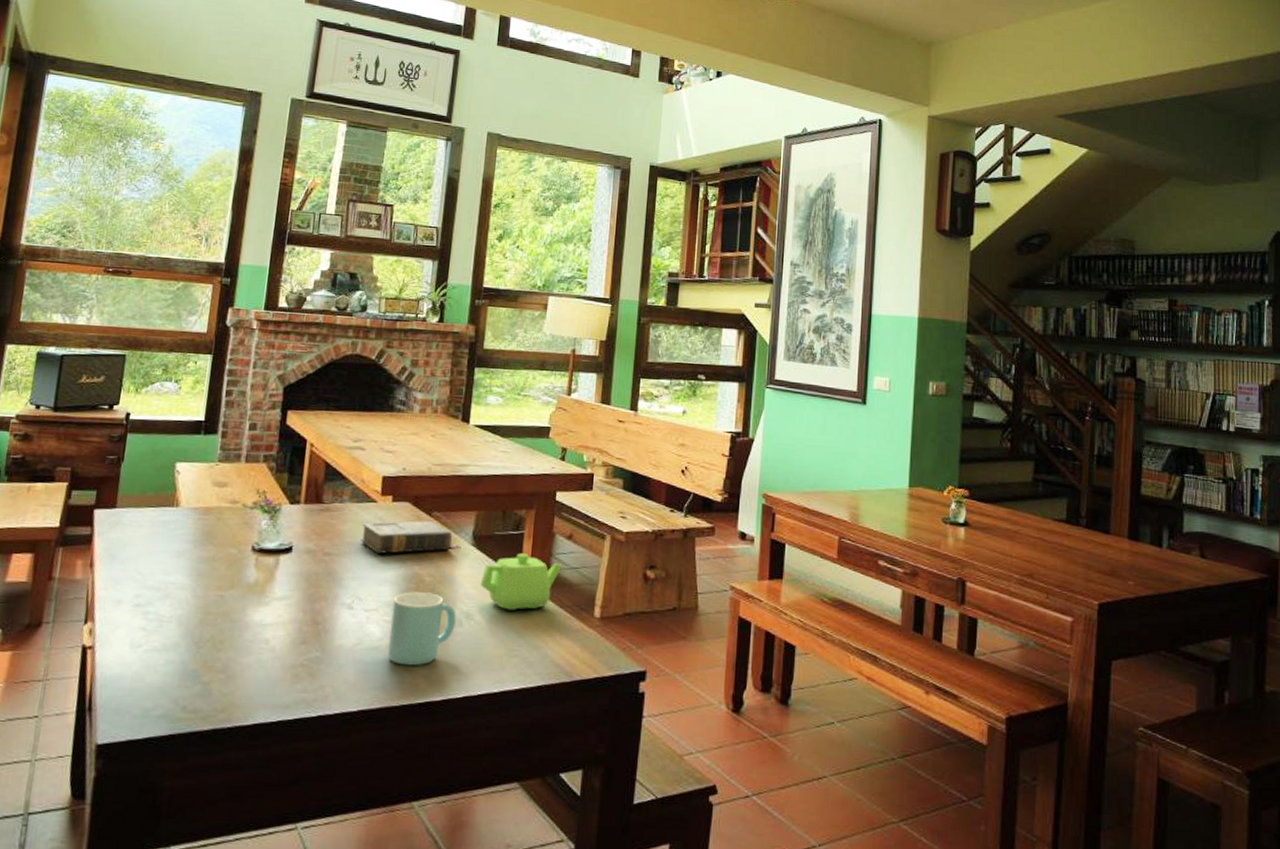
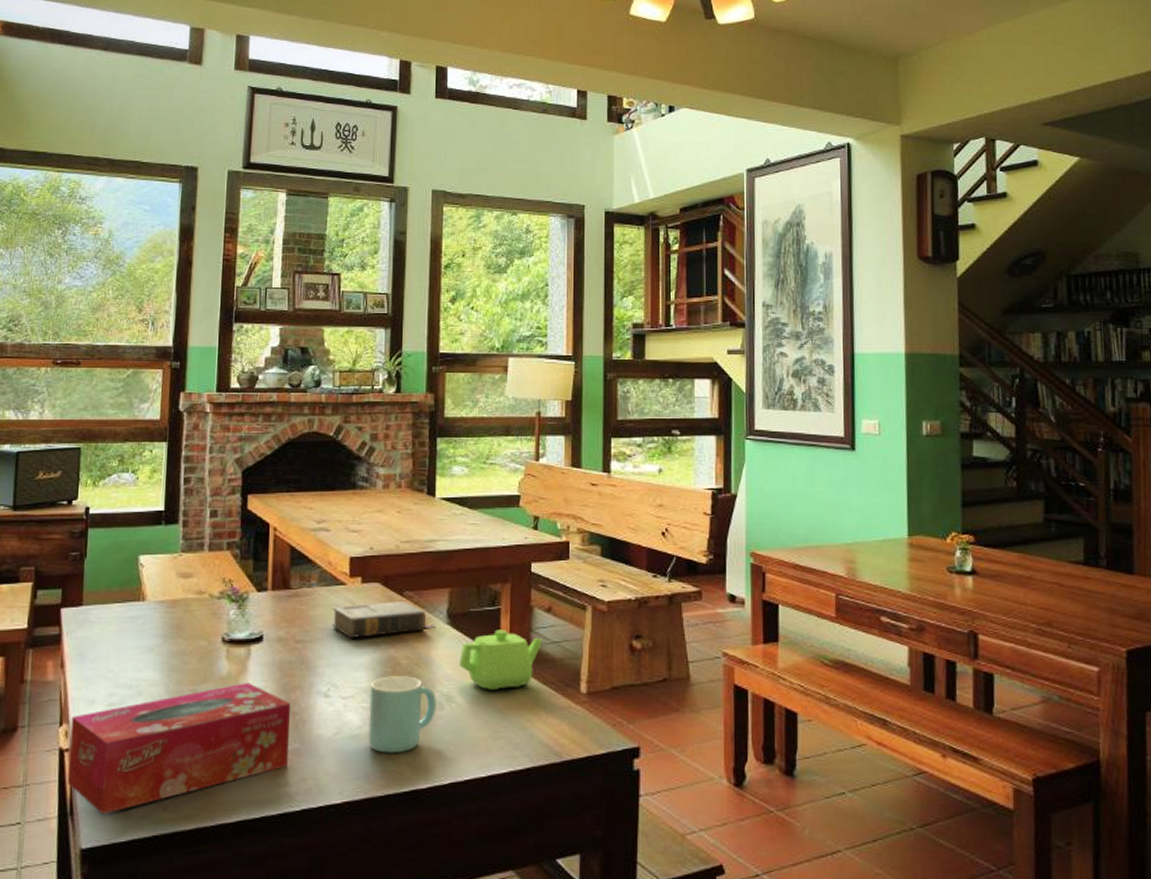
tissue box: none [87,591,316,711] -> present [67,683,291,814]

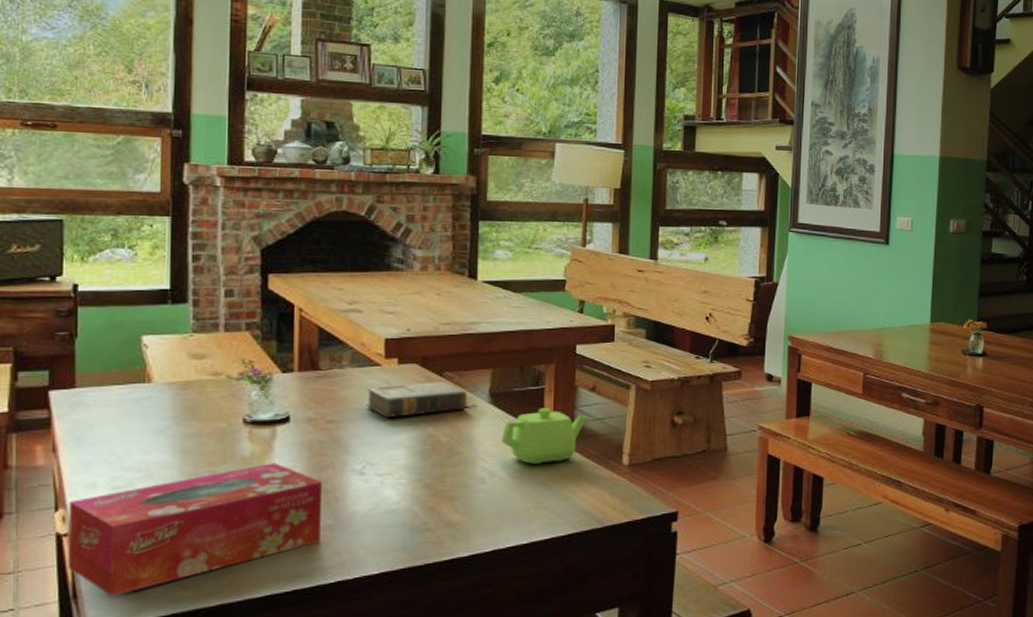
mug: present [368,676,436,754] -> none [407,453,478,526]

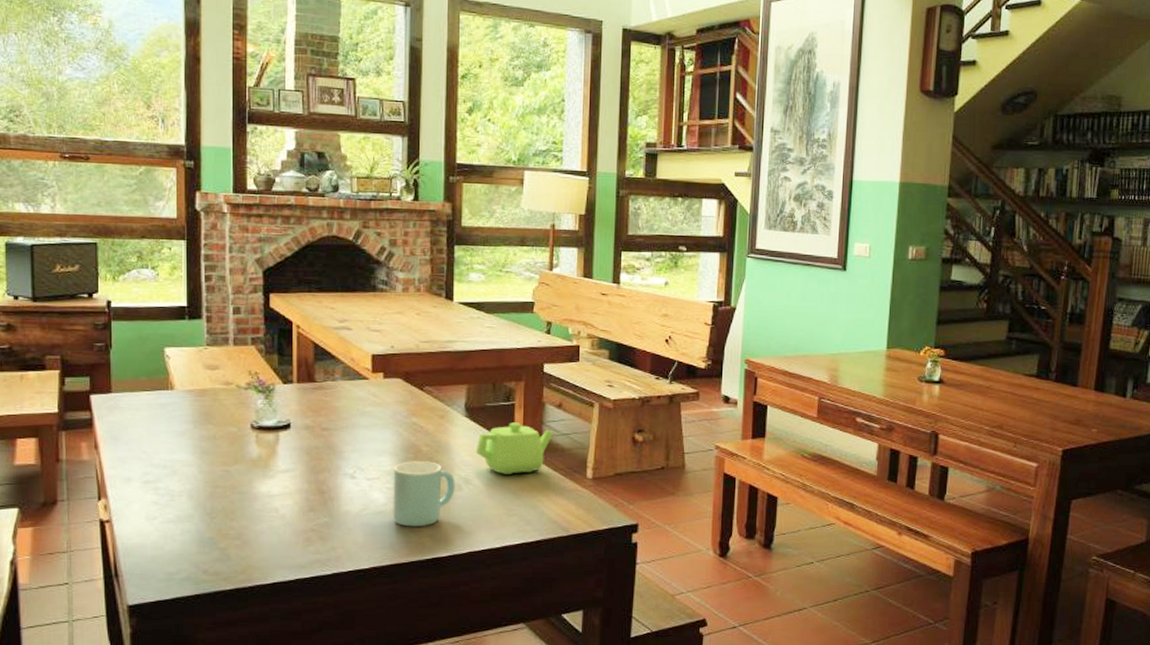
tissue box: present [67,463,323,596] -> none [109,465,320,576]
book: present [365,381,478,417] -> none [355,394,455,427]
mug: none [407,453,478,526] -> present [393,461,455,527]

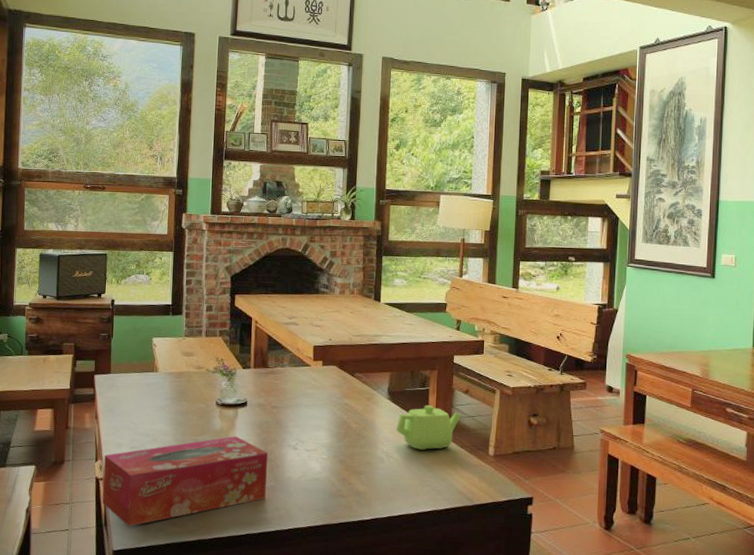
tissue box: none [109,465,320,576] -> present [102,436,269,526]
mug: present [393,461,455,527] -> none [326,436,378,493]

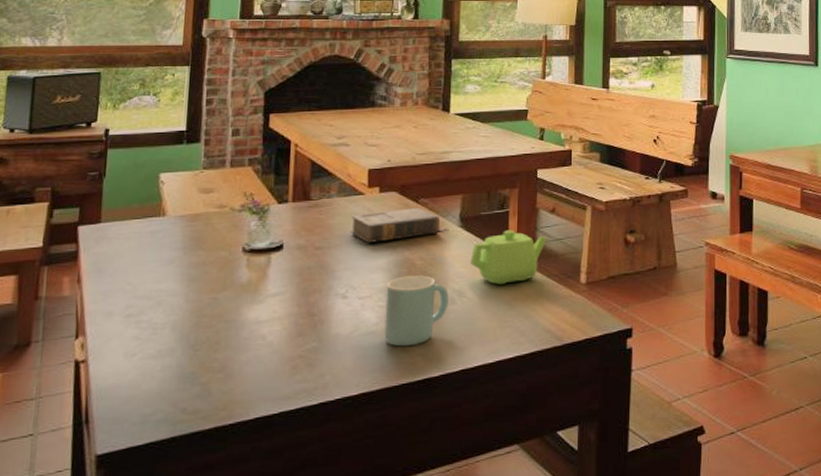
tissue box: present [102,436,269,526] -> none [82,288,310,420]
book: none [299,380,380,407] -> present [350,207,450,243]
mug: none [326,436,378,493] -> present [384,275,449,347]

